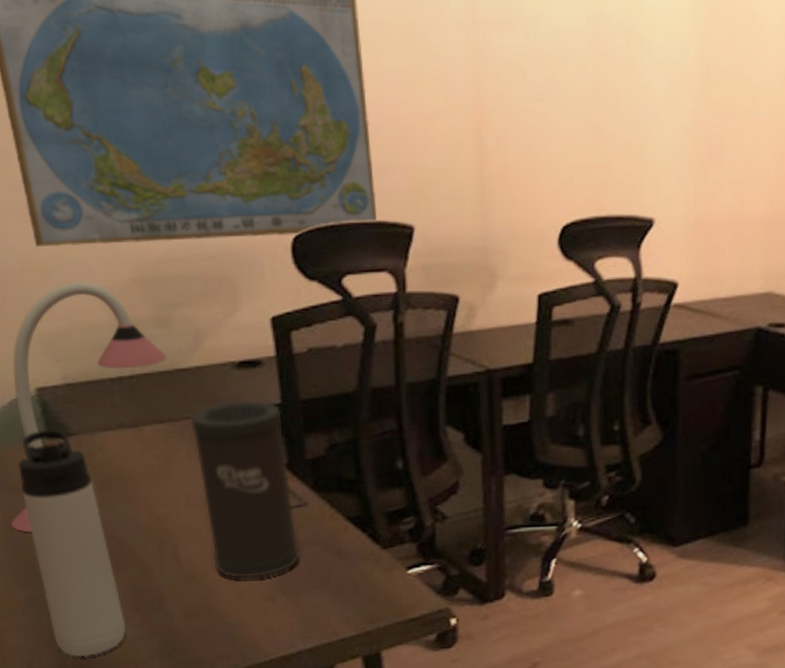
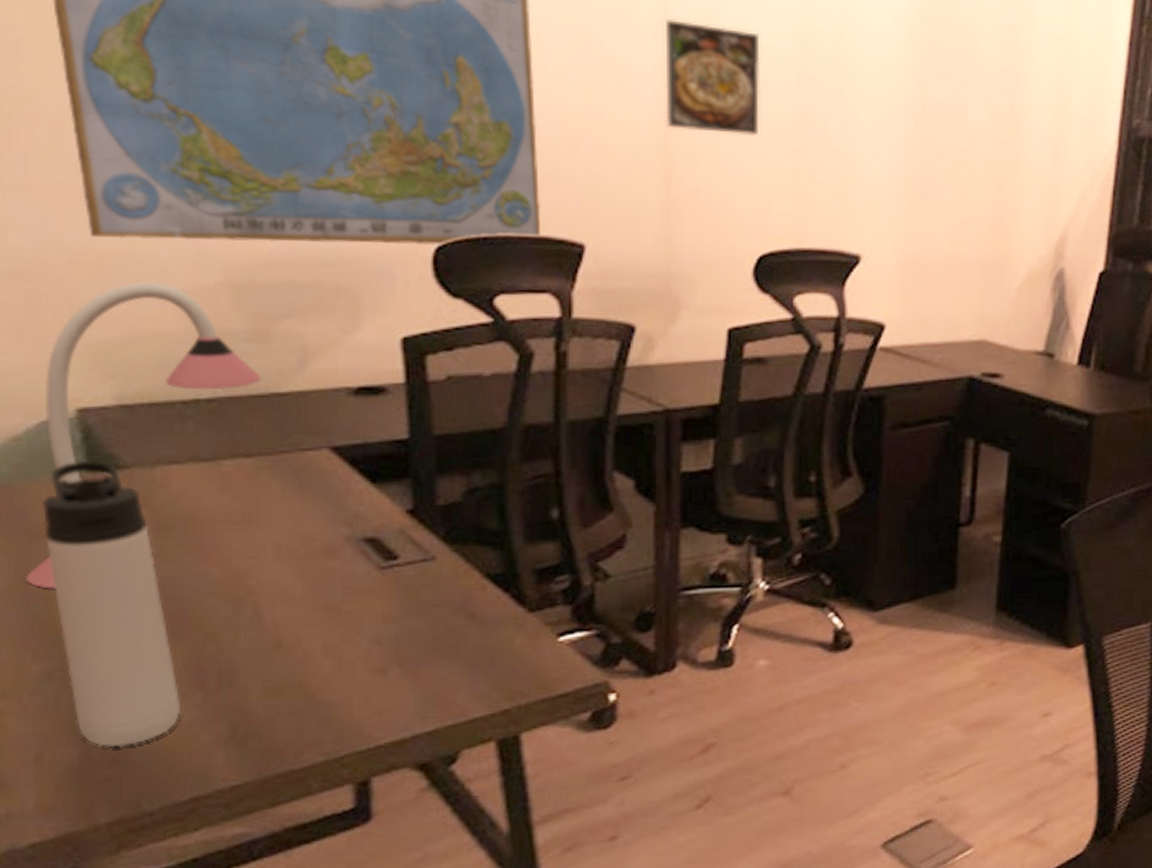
speaker: present [189,399,301,579] -> none [286,432,424,648]
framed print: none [474,12,558,115] -> present [665,19,760,136]

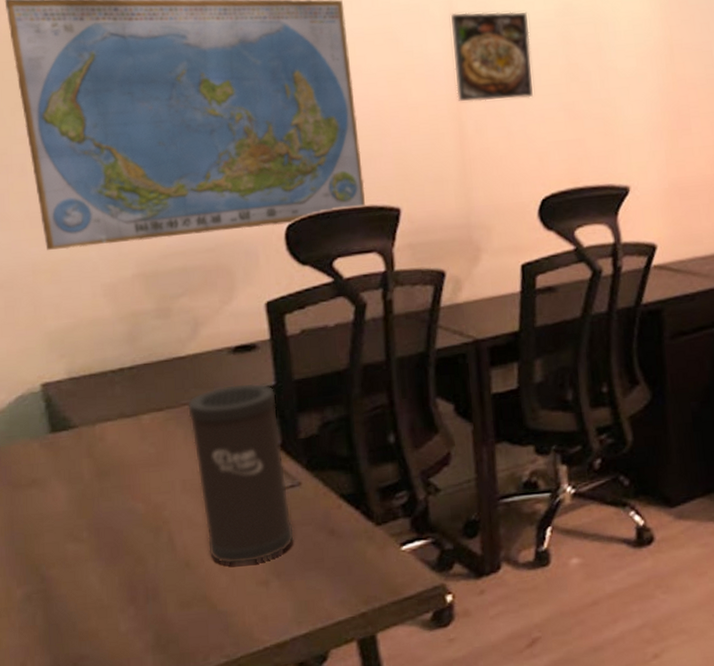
desk lamp: present [26,281,261,589] -> none [11,279,166,528]
thermos bottle: present [41,460,182,747] -> none [20,423,121,655]
speaker: none [286,432,424,648] -> present [187,382,295,565]

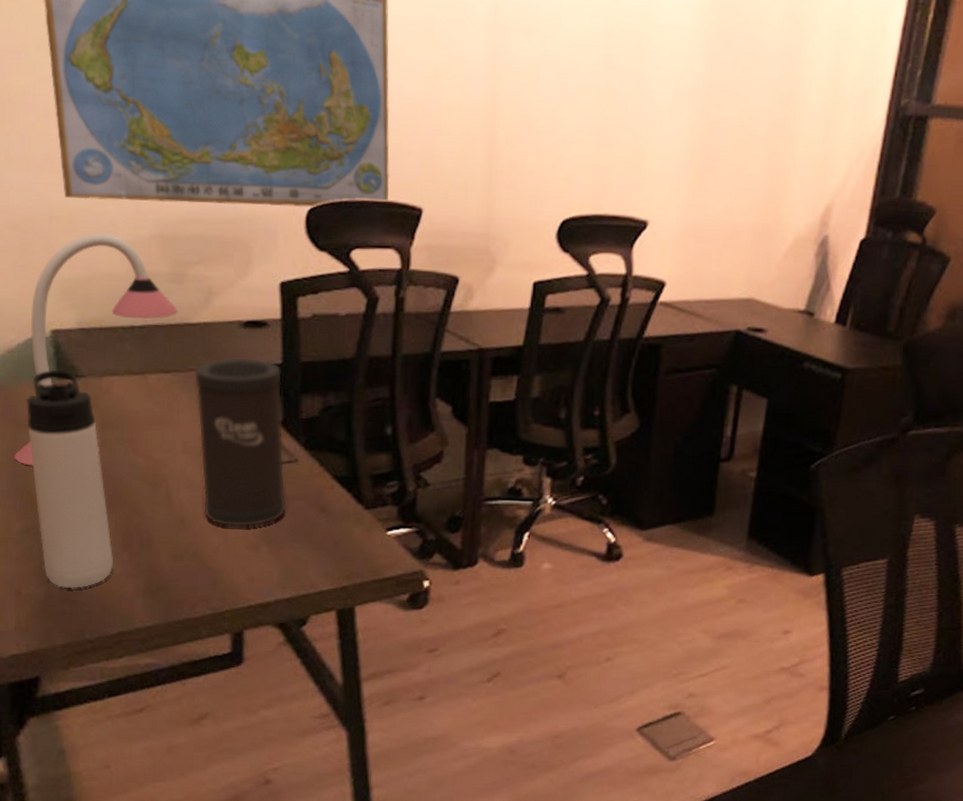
desk lamp: none [11,279,166,528] -> present [14,232,178,466]
thermos bottle: none [20,423,121,655] -> present [26,369,114,589]
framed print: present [451,11,533,102] -> none [492,17,573,117]

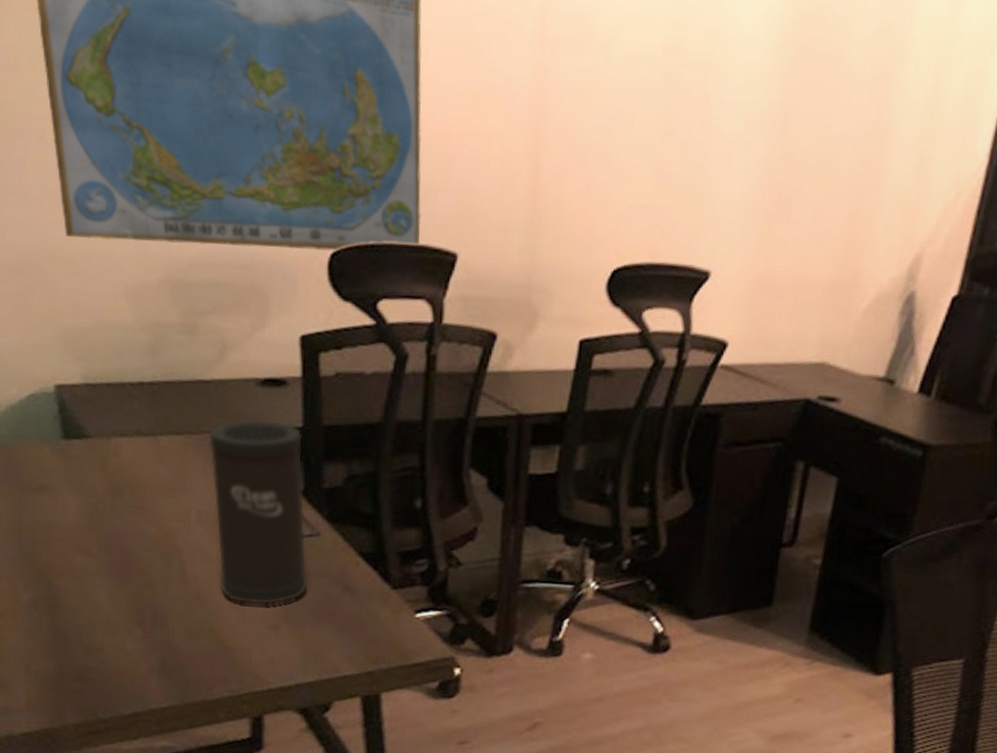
desk lamp: present [14,232,178,466] -> none [19,276,190,533]
thermos bottle: present [26,369,114,589] -> none [30,428,127,666]

